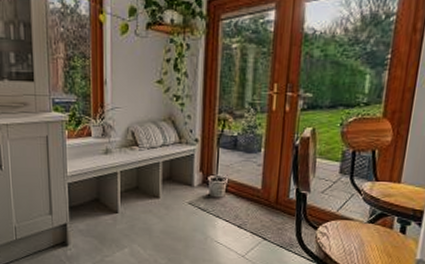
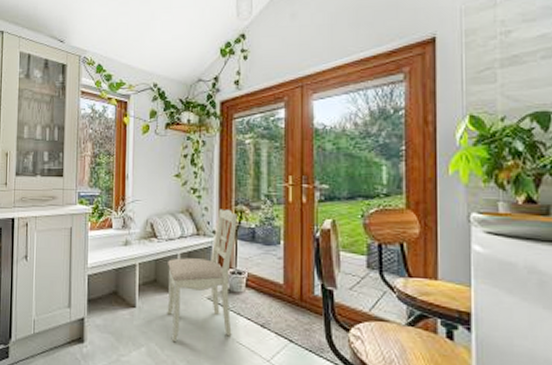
dining chair: none [149,117,221,243] -> present [167,209,237,342]

